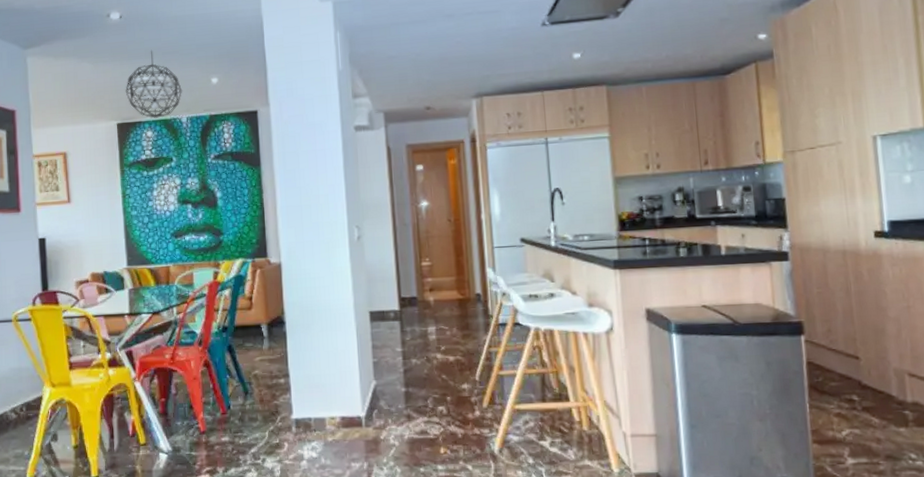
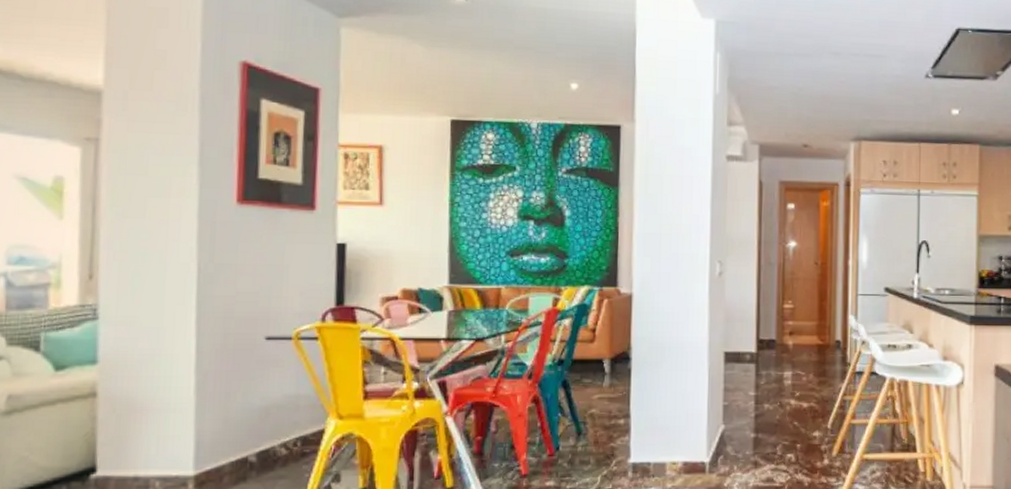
pendant light: present [125,50,182,118] -> none [464,41,535,120]

